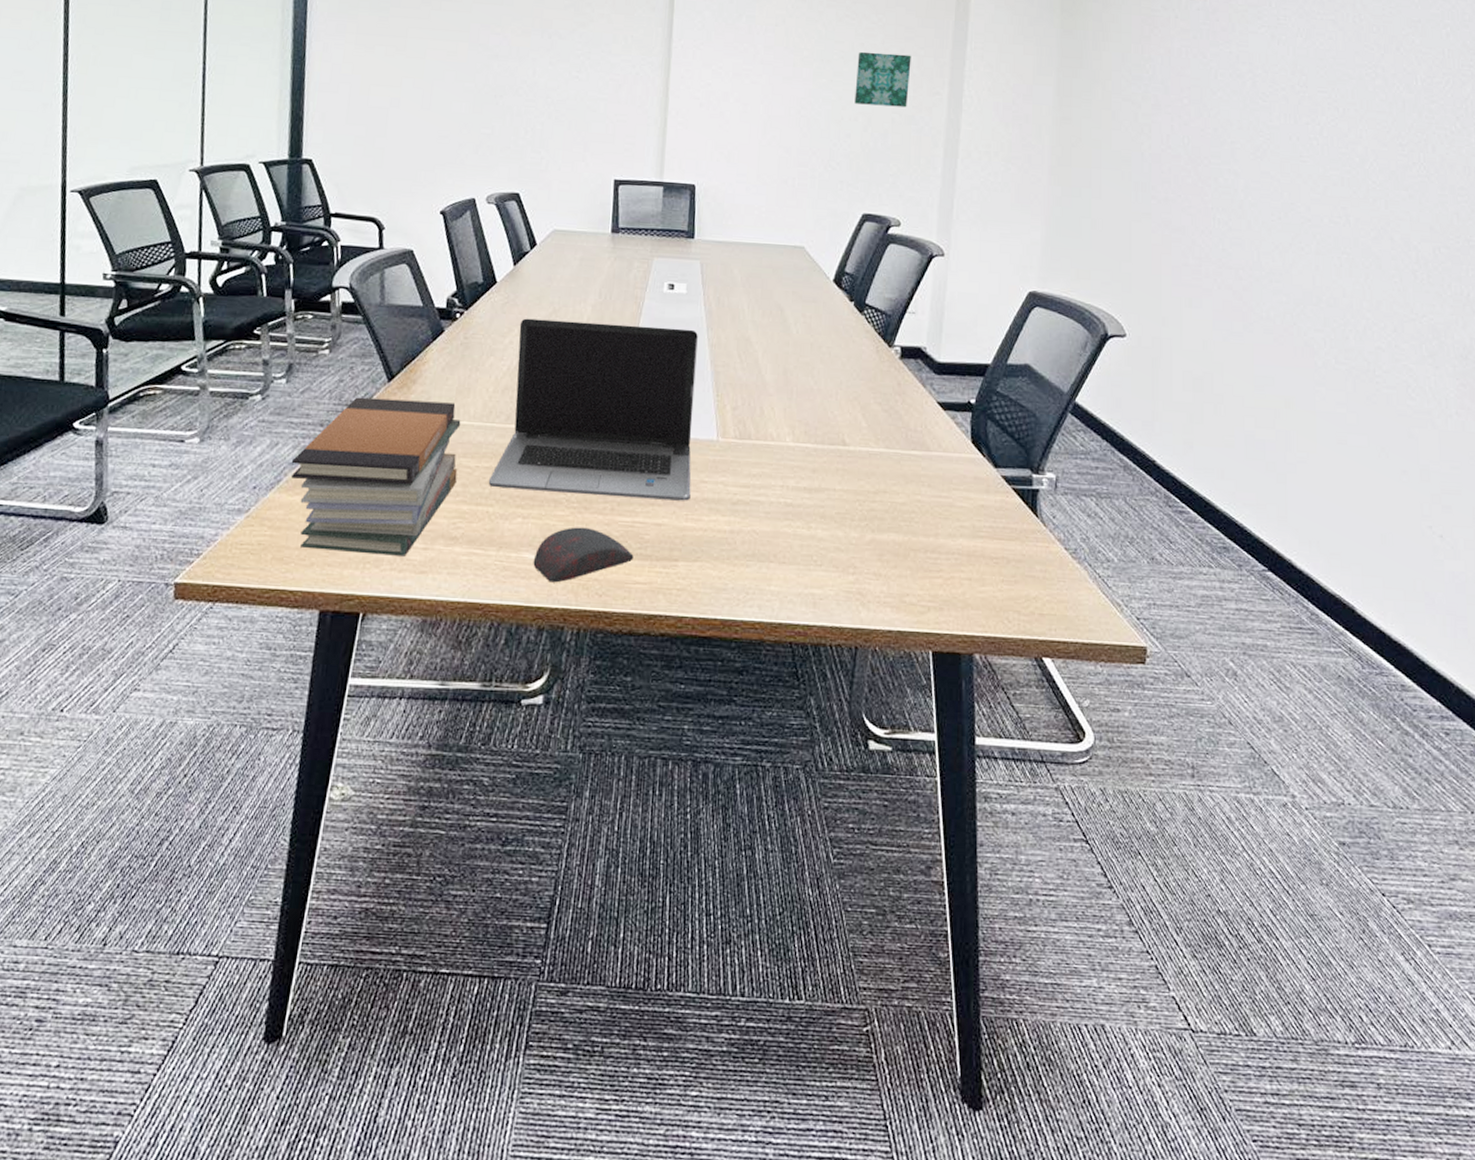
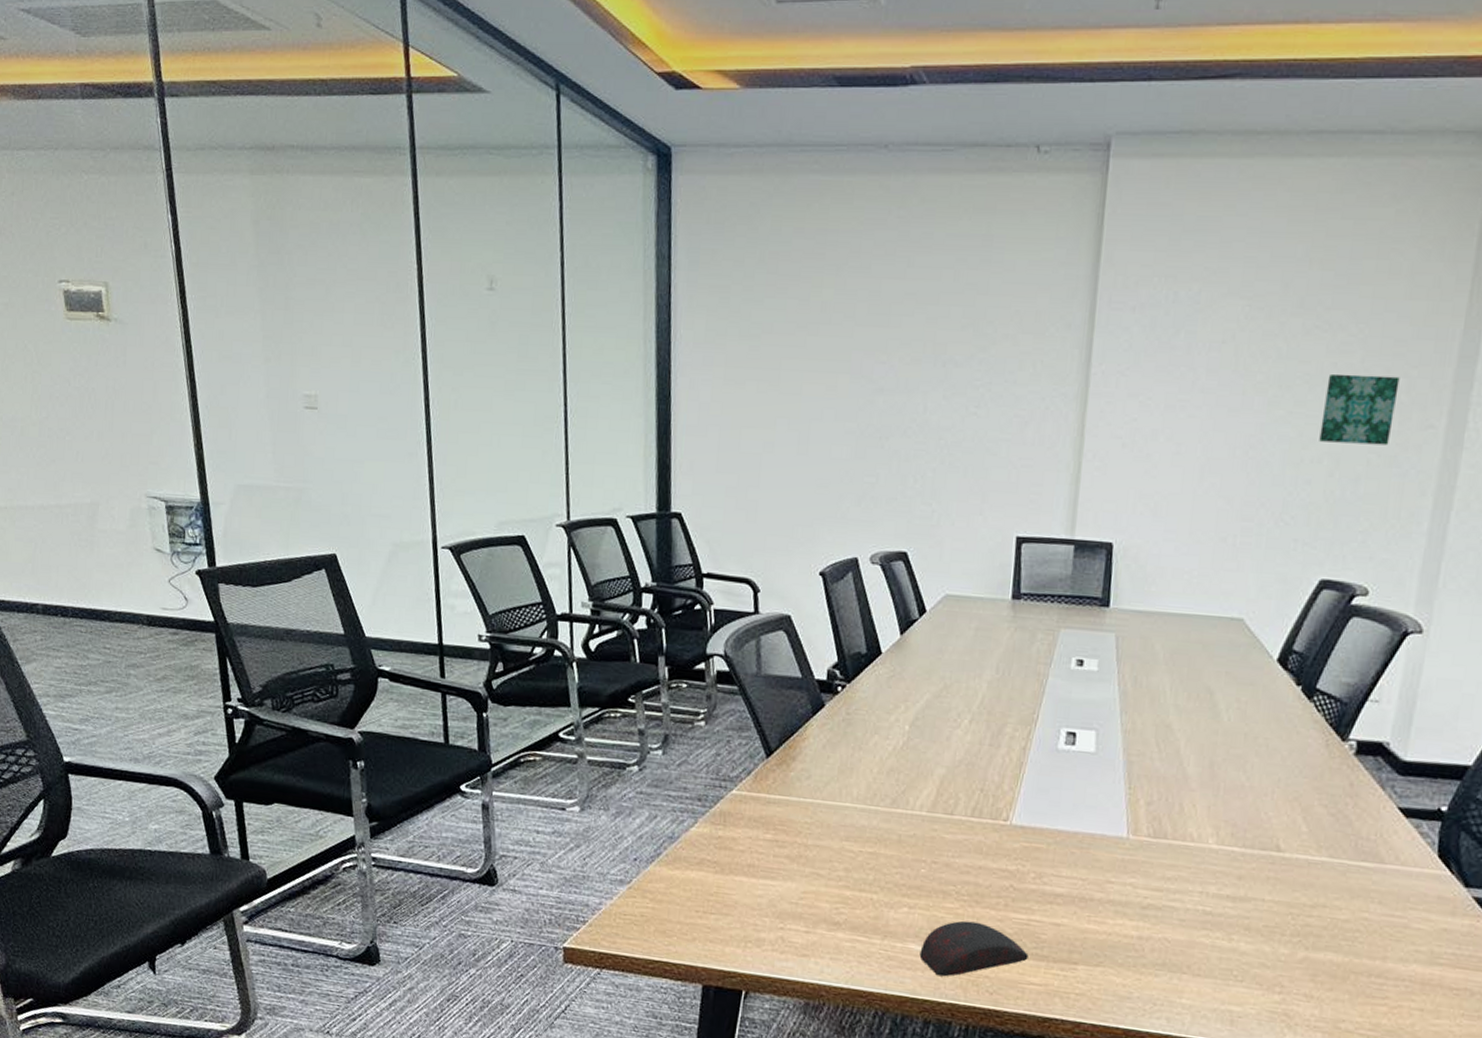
book stack: present [292,397,461,556] -> none [671,772,843,938]
laptop computer: present [488,318,698,501] -> none [872,694,1110,902]

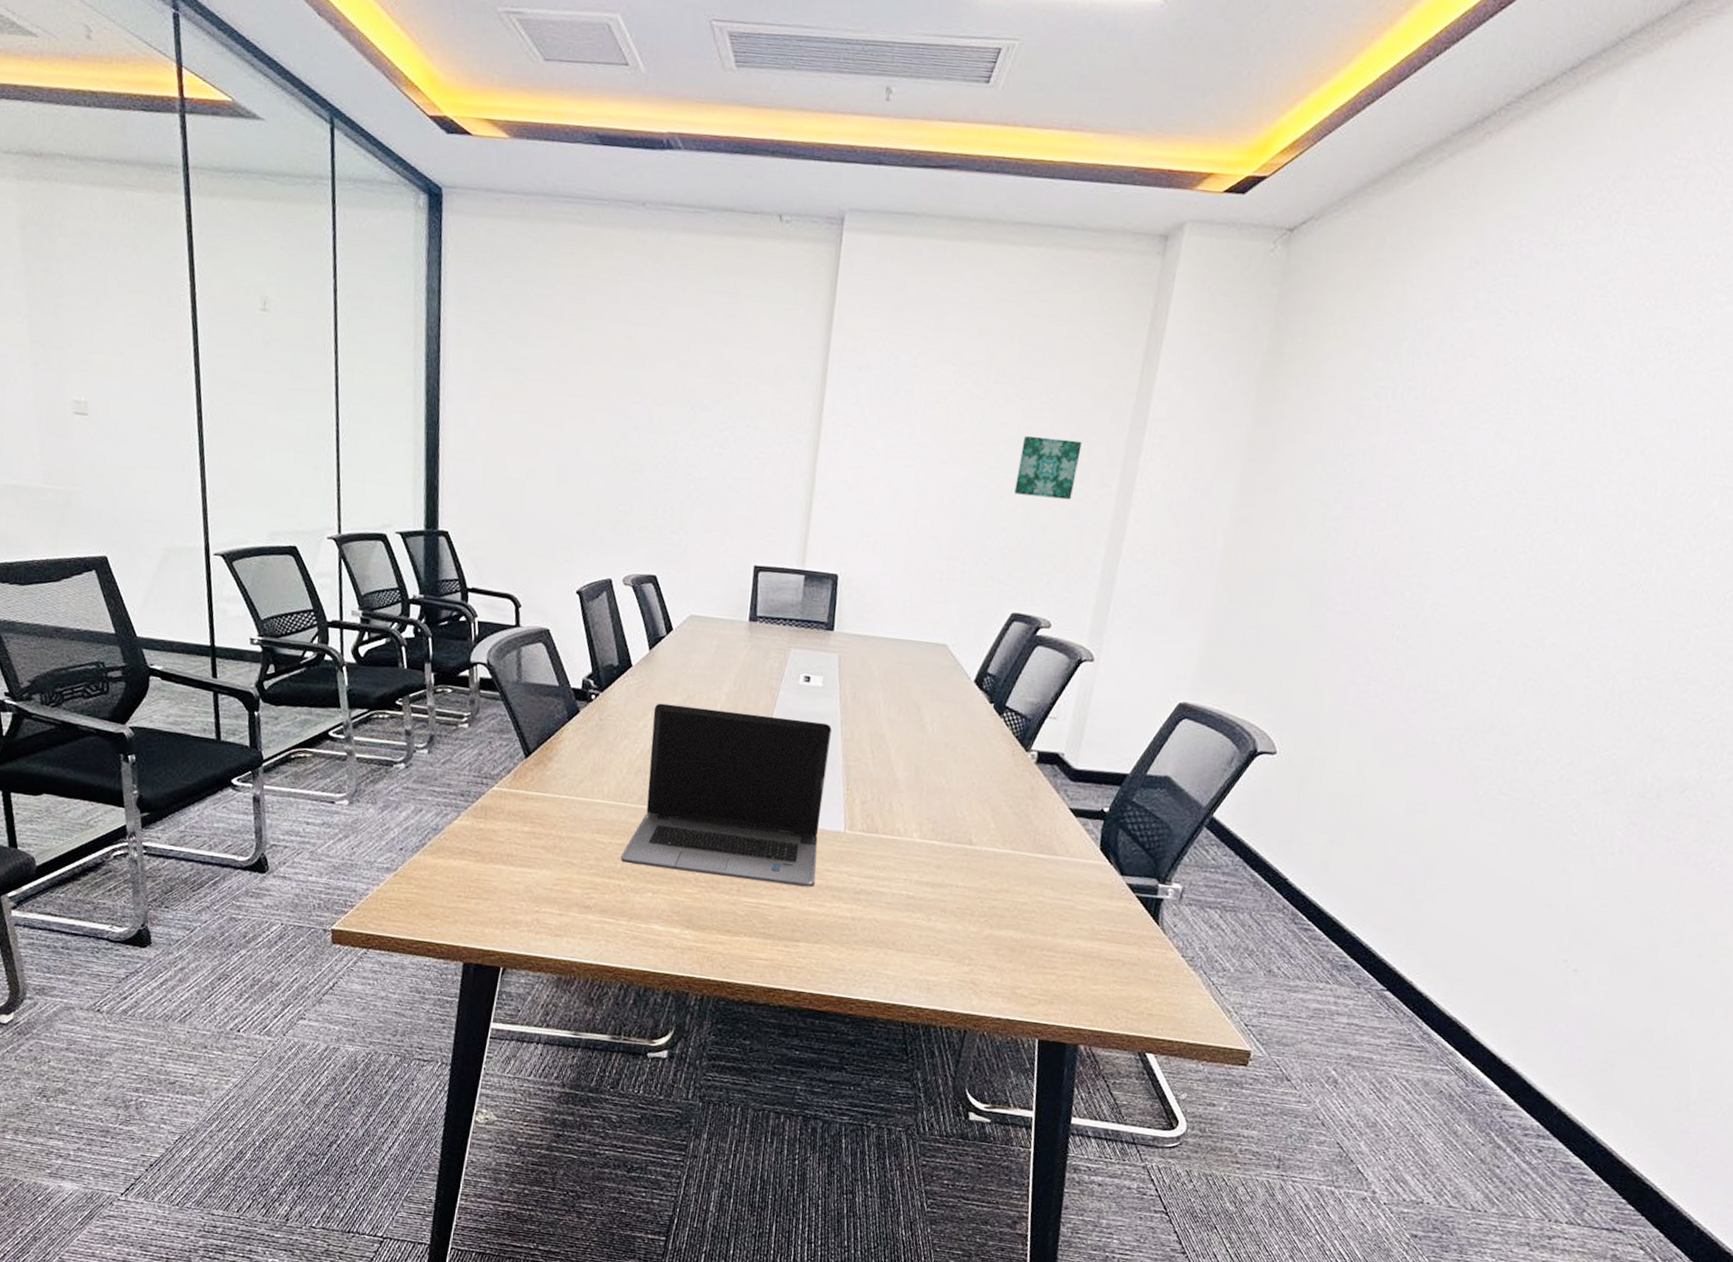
laptop computer: none [872,694,1110,902] -> present [620,703,832,888]
computer mouse: present [919,920,1029,977] -> none [661,904,757,954]

